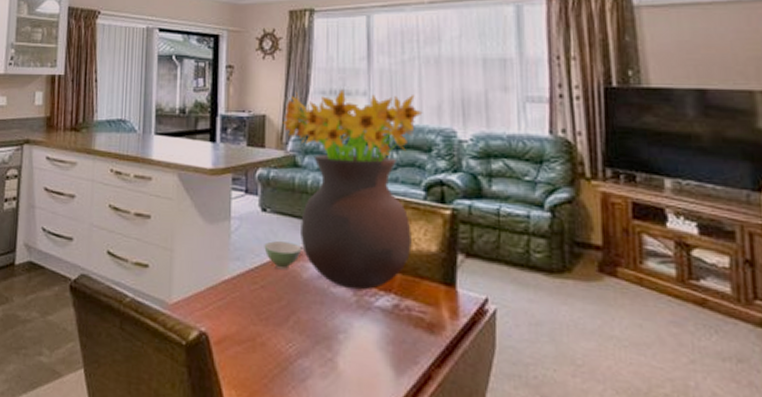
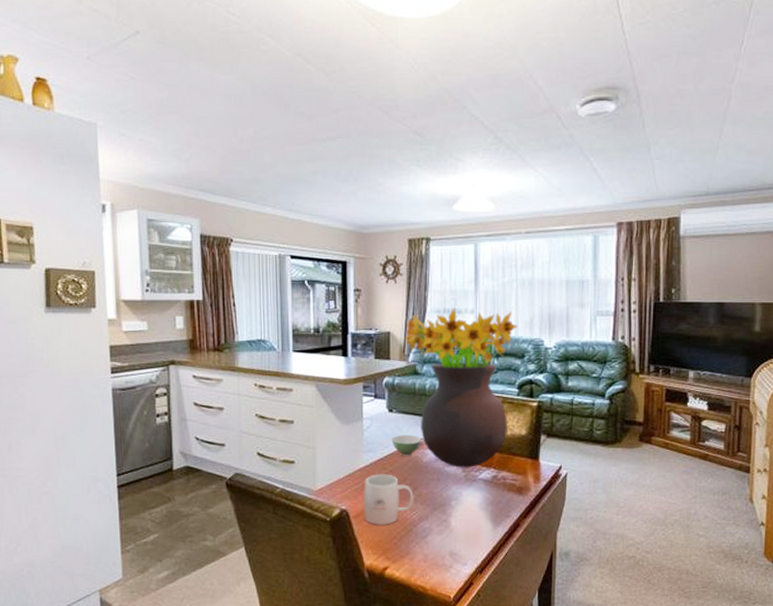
mug: none [227,289,290,358] -> present [364,474,414,525]

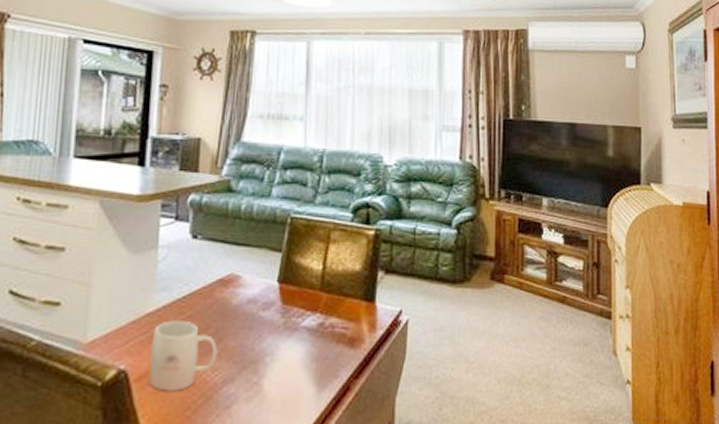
bowl: present [391,435,422,457] -> none [193,269,233,298]
flower arrangement: present [404,308,518,468] -> none [218,114,354,312]

